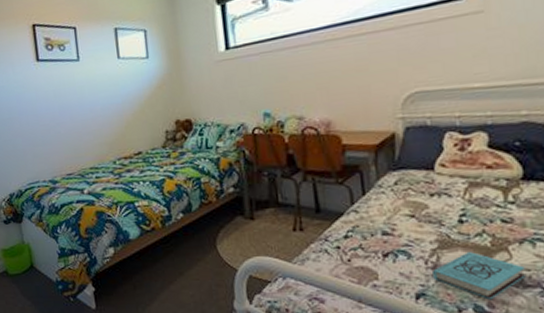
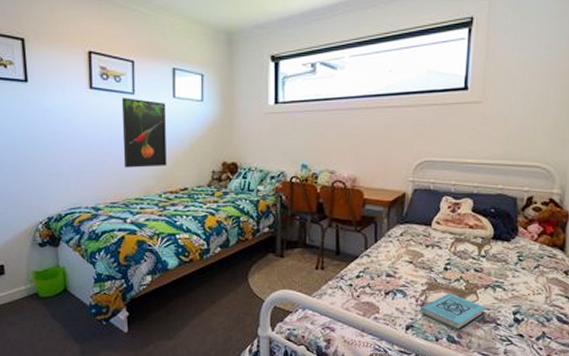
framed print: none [68,65,118,137] -> present [121,98,167,168]

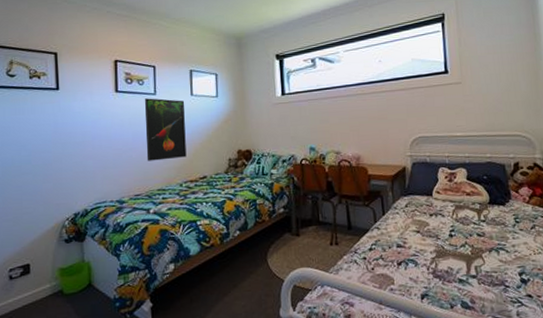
book: present [421,294,486,332] -> none [433,259,494,297]

